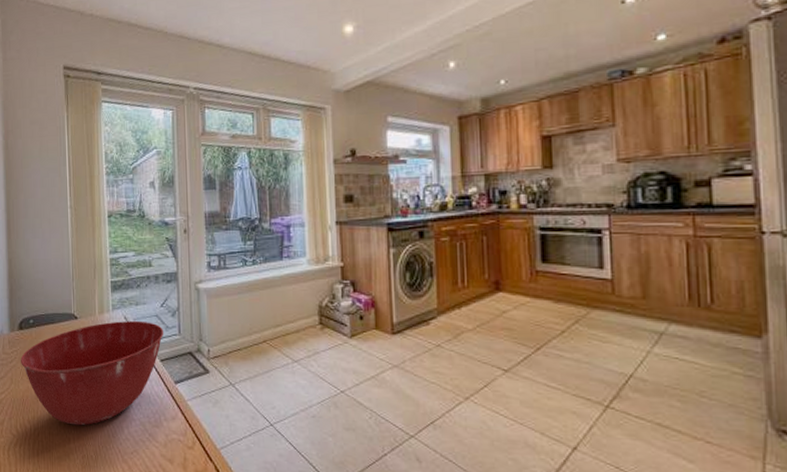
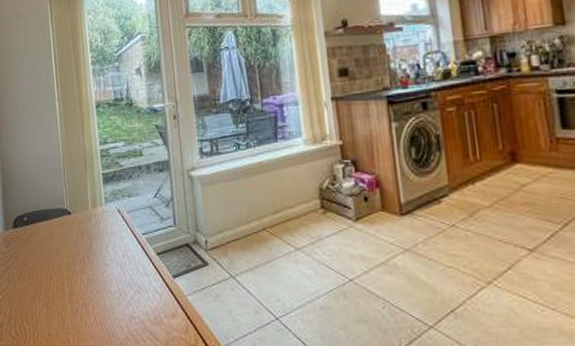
mixing bowl: present [21,320,164,426] -> none [16,213,159,326]

